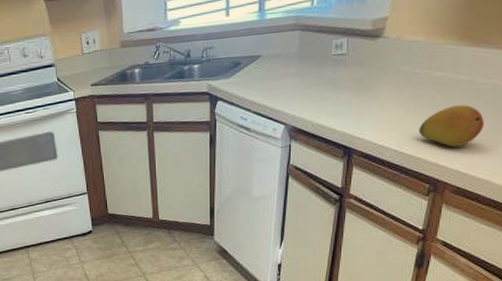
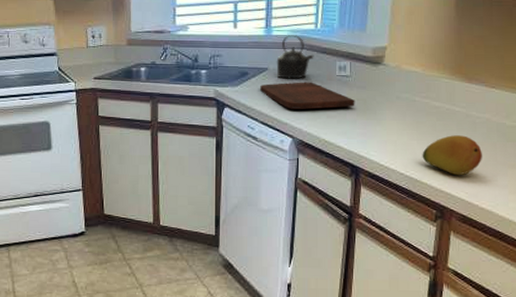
cutting board: none [253,65,351,96] -> present [260,82,355,110]
kettle: none [269,16,309,65] -> present [276,35,314,79]

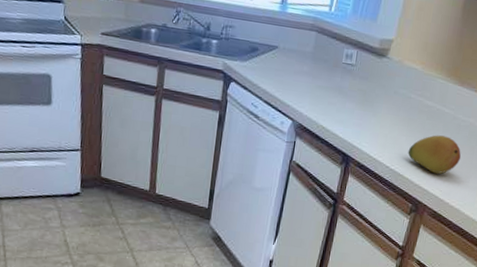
cutting board: present [260,82,355,110] -> none [268,62,356,97]
kettle: present [276,35,314,79] -> none [286,14,324,62]

